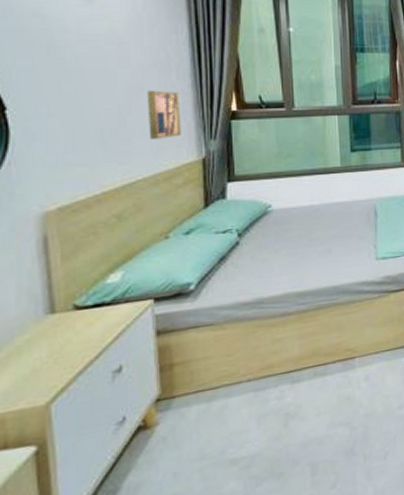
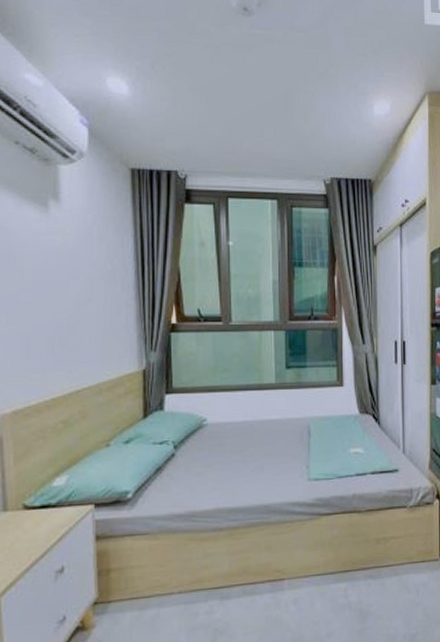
wall art: present [146,90,182,139] -> none [94,301,125,349]

